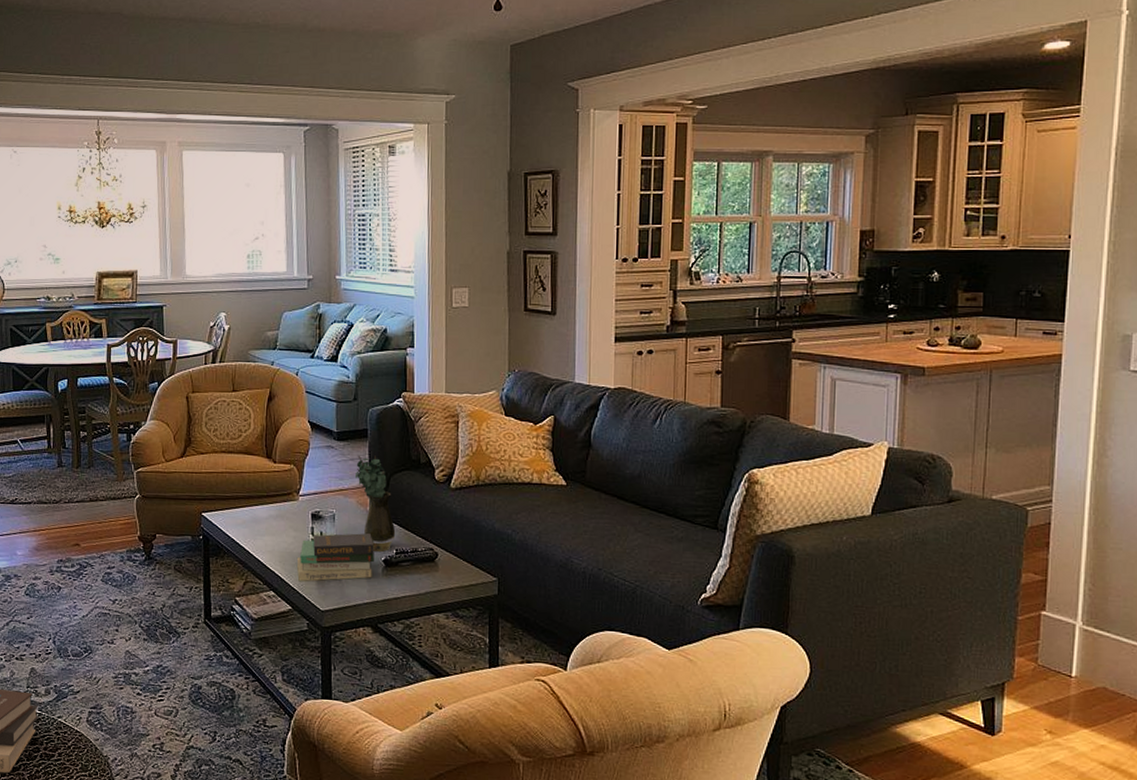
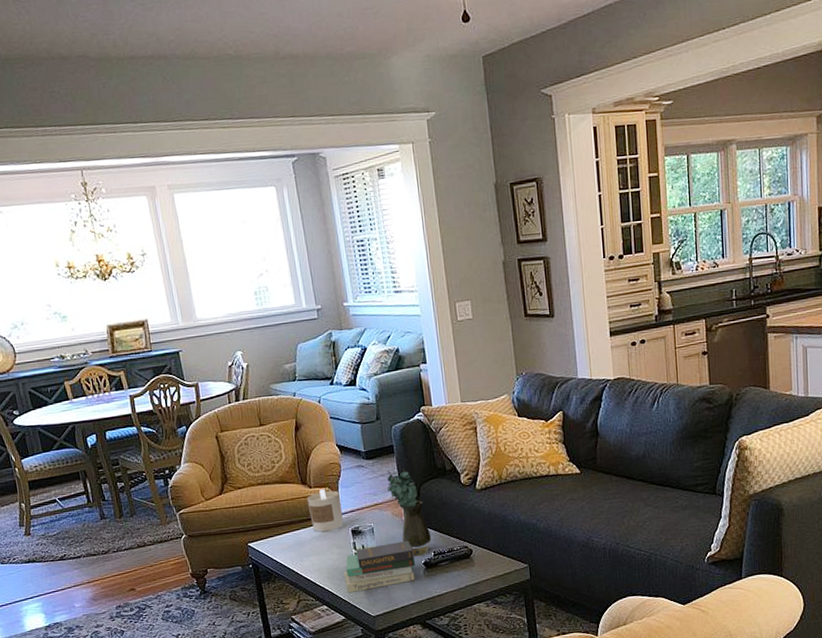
candle: none [269,466,305,512] -> present [307,489,344,532]

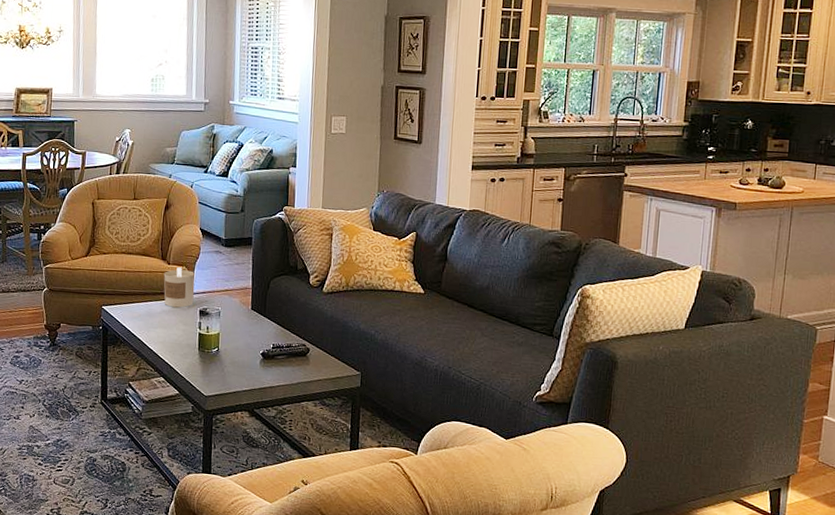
books: present [343,541,415,593] -> none [185,329,254,370]
vase: present [387,469,432,556] -> none [240,261,273,346]

